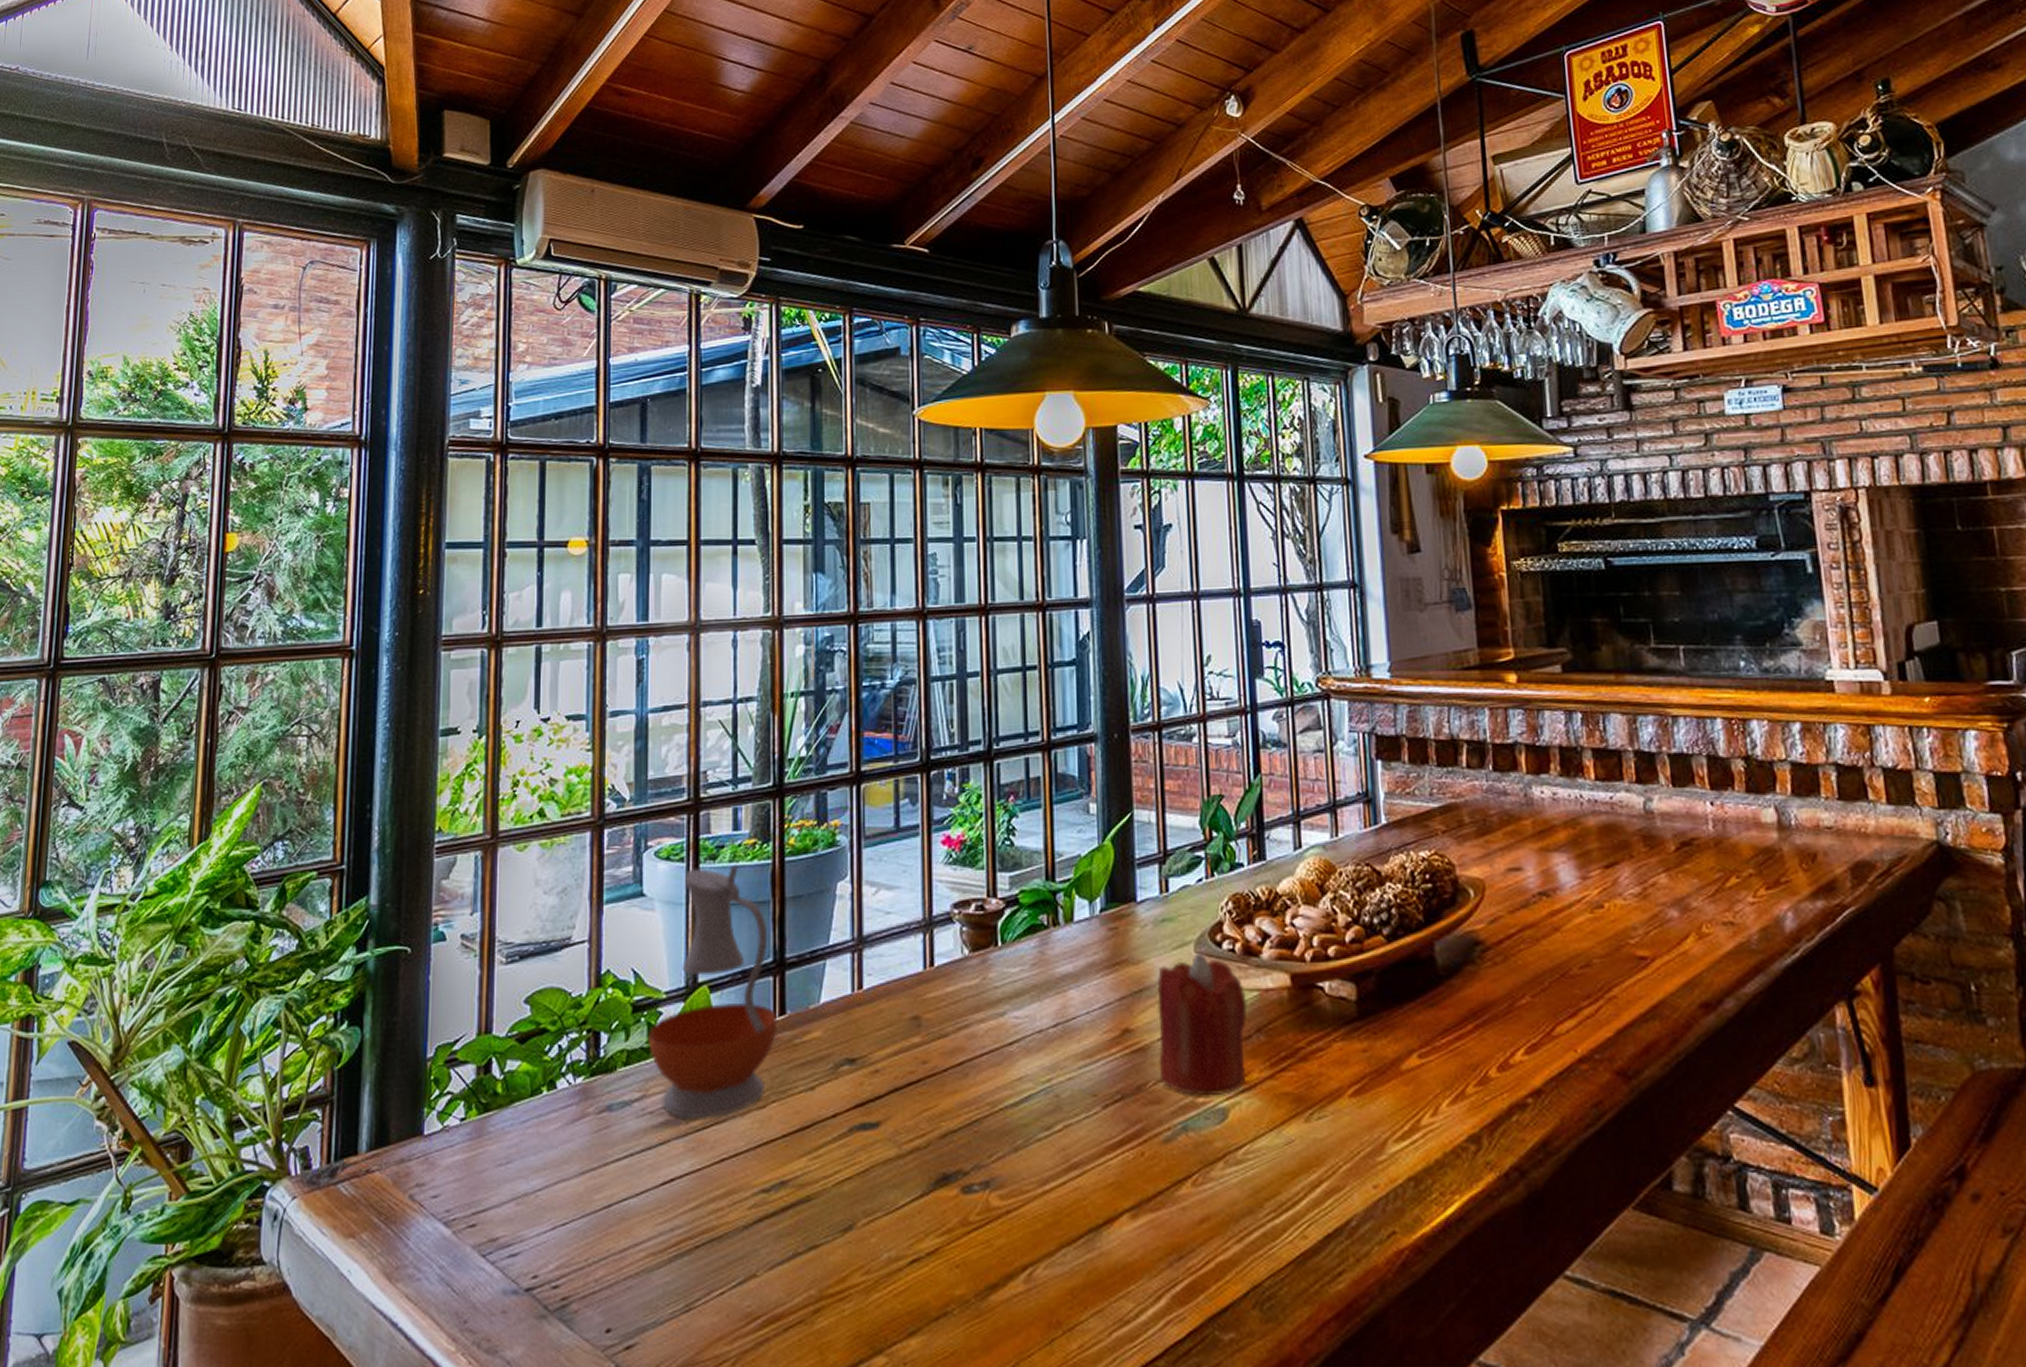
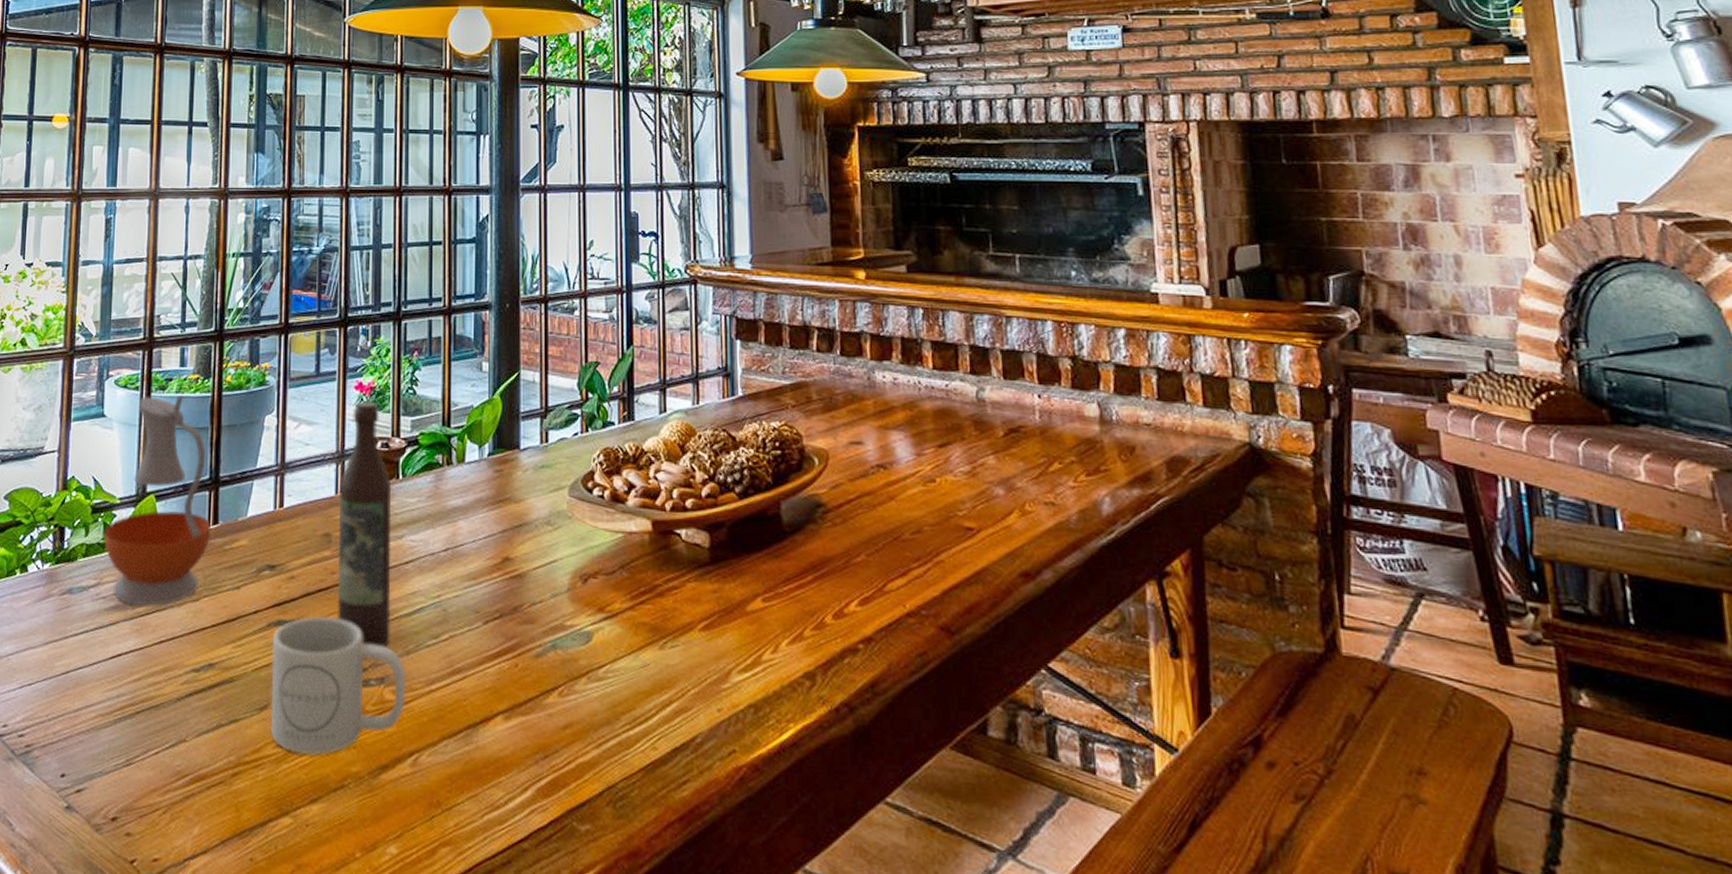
mug: none [855,1116,1016,1280] -> present [270,616,406,755]
wine bottle: none [929,857,995,1145] -> present [337,401,392,647]
candle: present [1156,952,1248,1096] -> none [533,496,613,620]

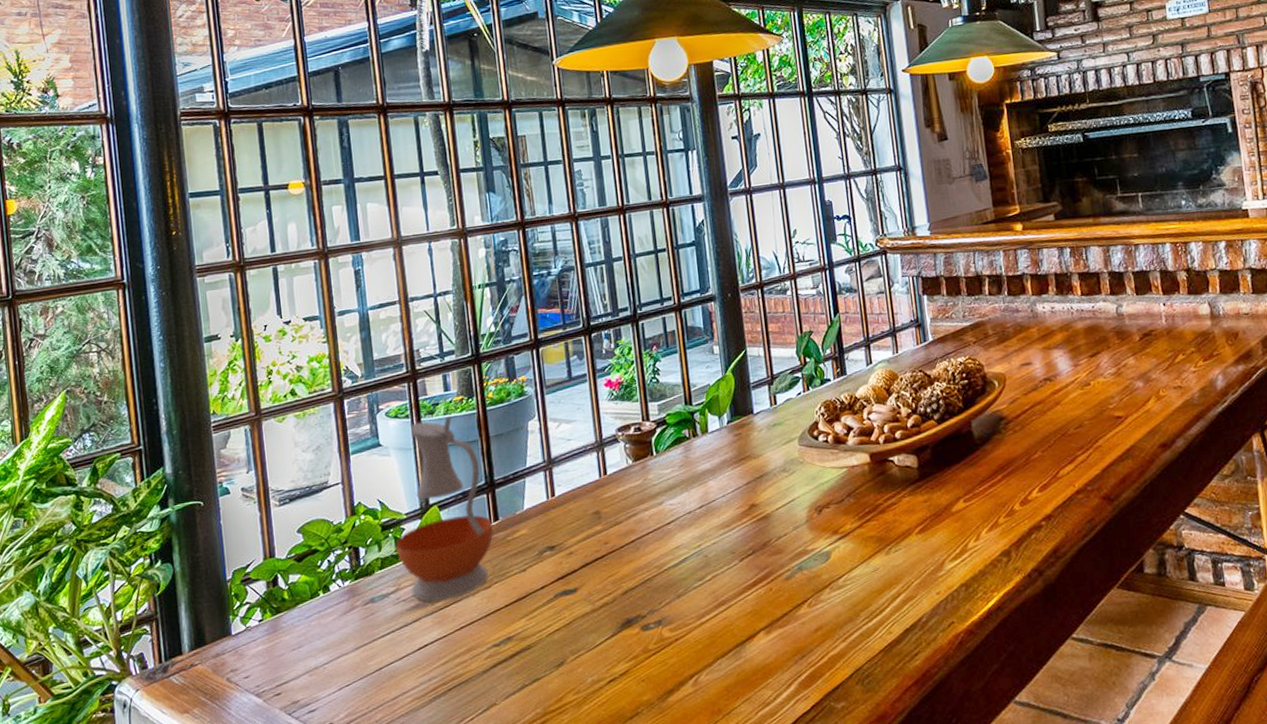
mug: present [270,616,406,755] -> none [560,579,682,696]
wine bottle: present [337,401,392,647] -> none [602,394,663,597]

